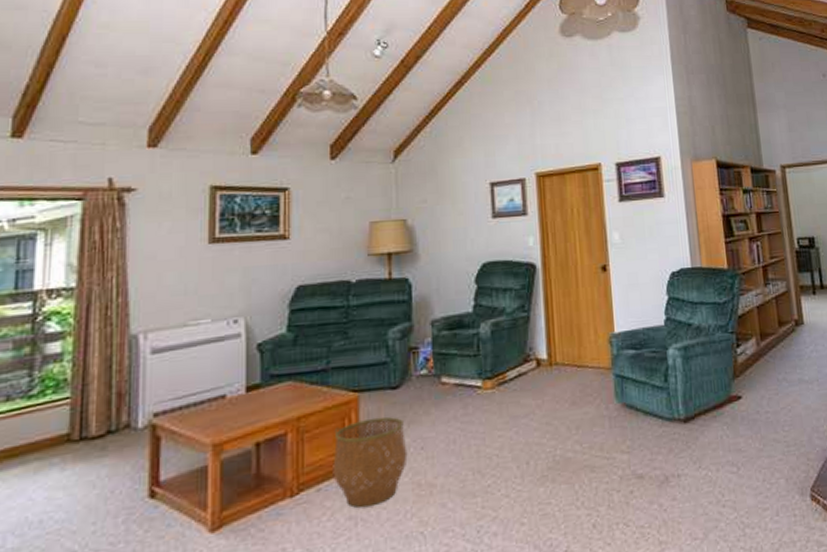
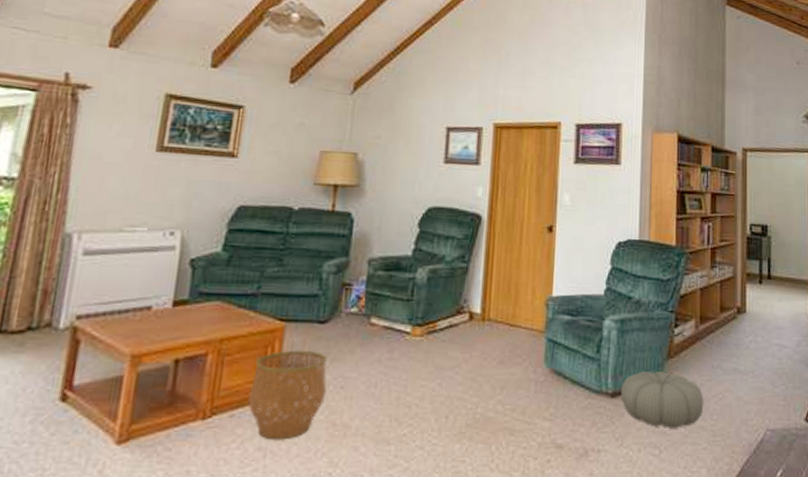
pouf: none [692,391,775,445] -> present [621,371,704,428]

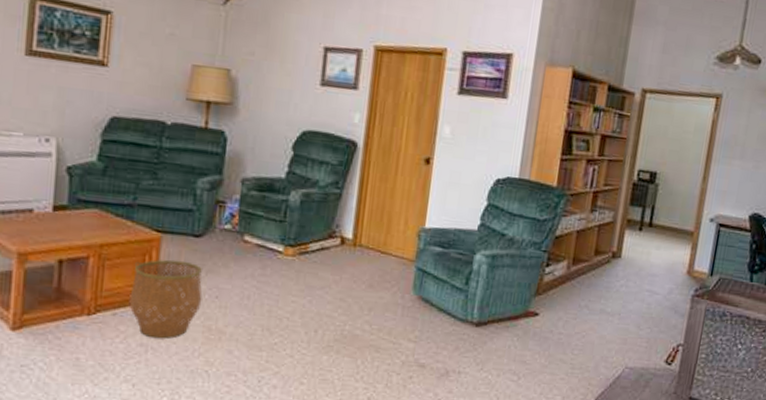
pouf: present [621,371,704,428] -> none [485,305,567,359]

